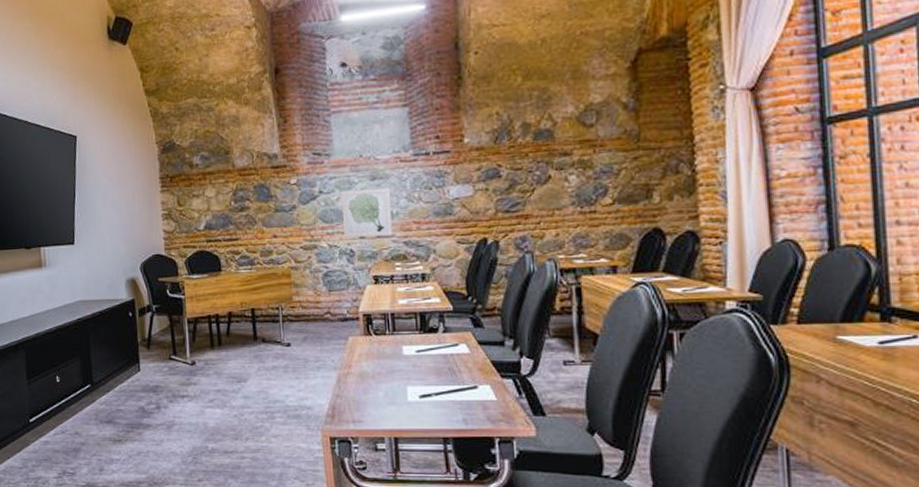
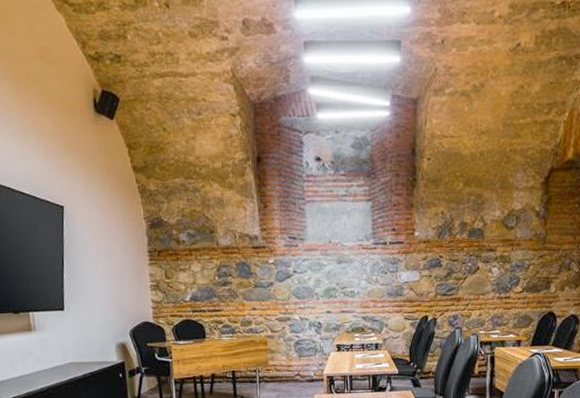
wall art: present [342,188,392,238] -> none [312,271,353,312]

